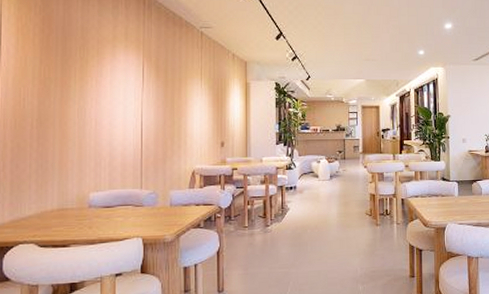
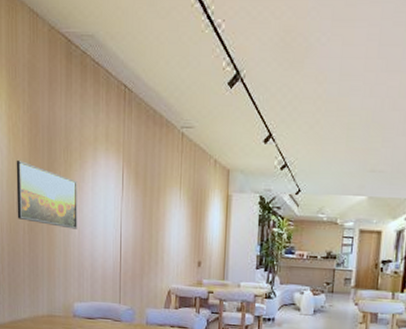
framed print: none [24,59,94,121] -> present [16,161,77,229]

